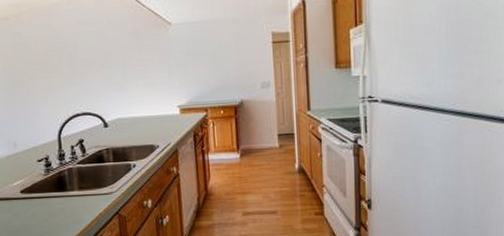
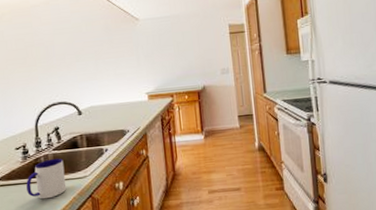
mug: none [49,172,92,214] -> present [26,158,67,200]

